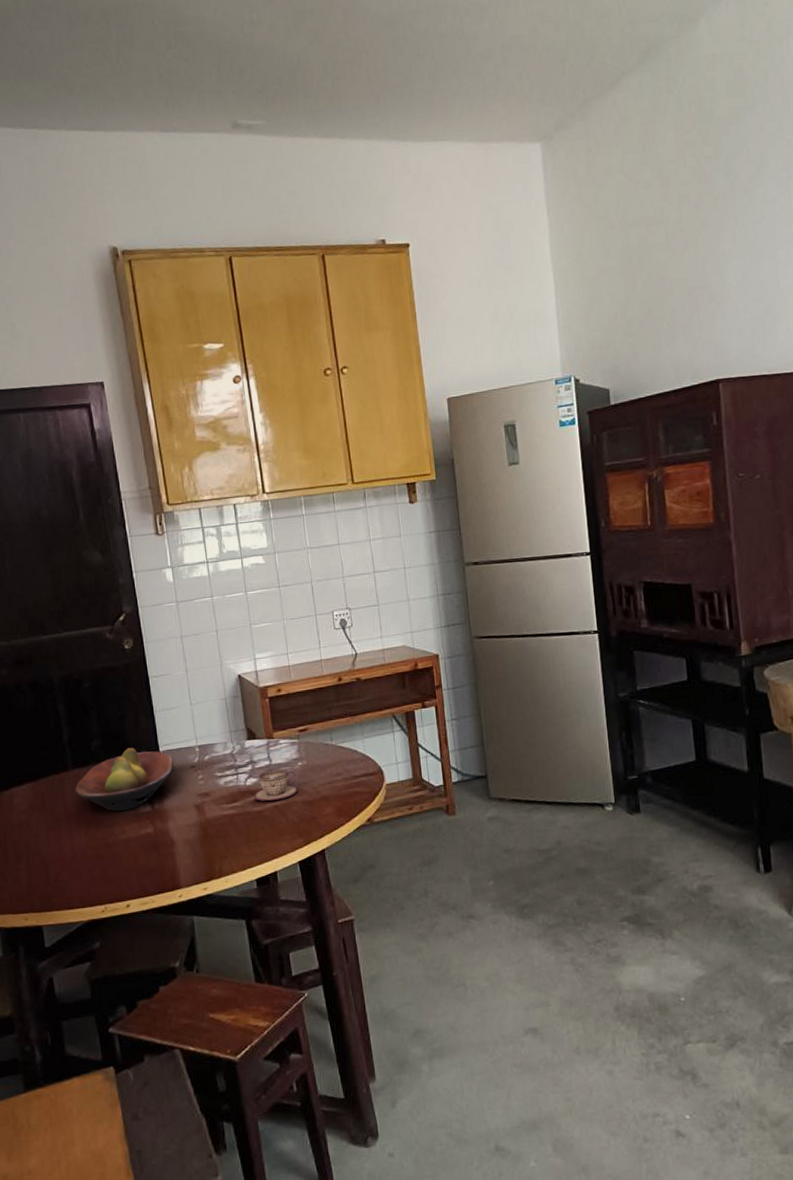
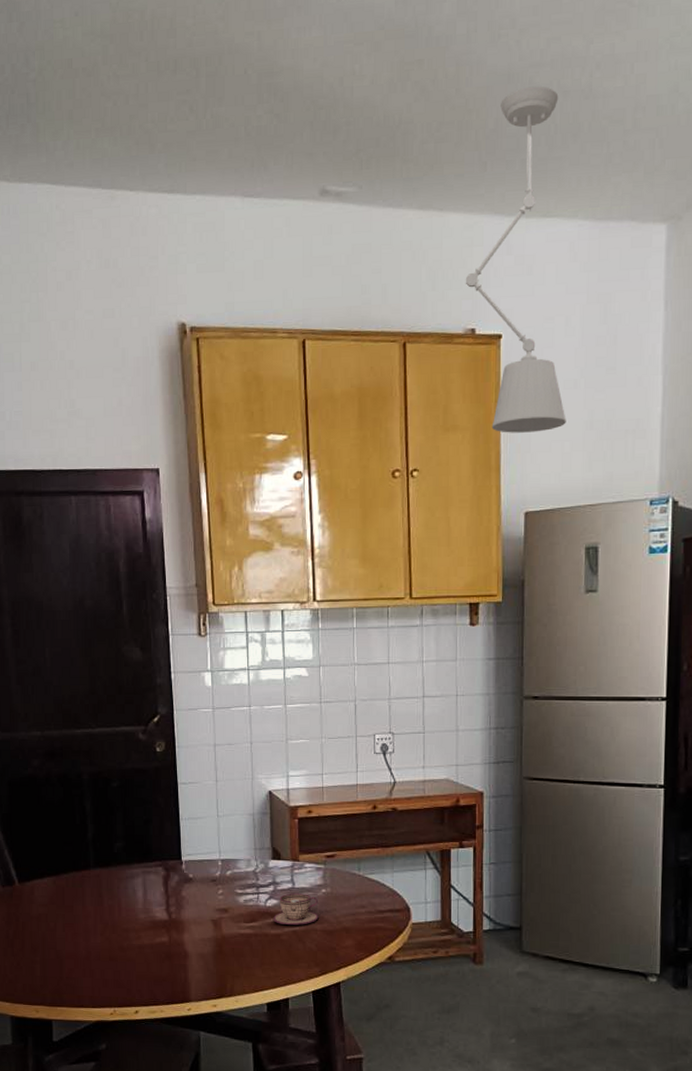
fruit bowl: present [75,747,174,811] -> none [95,853,196,916]
pendant lamp: none [372,30,475,330] -> present [465,86,566,433]

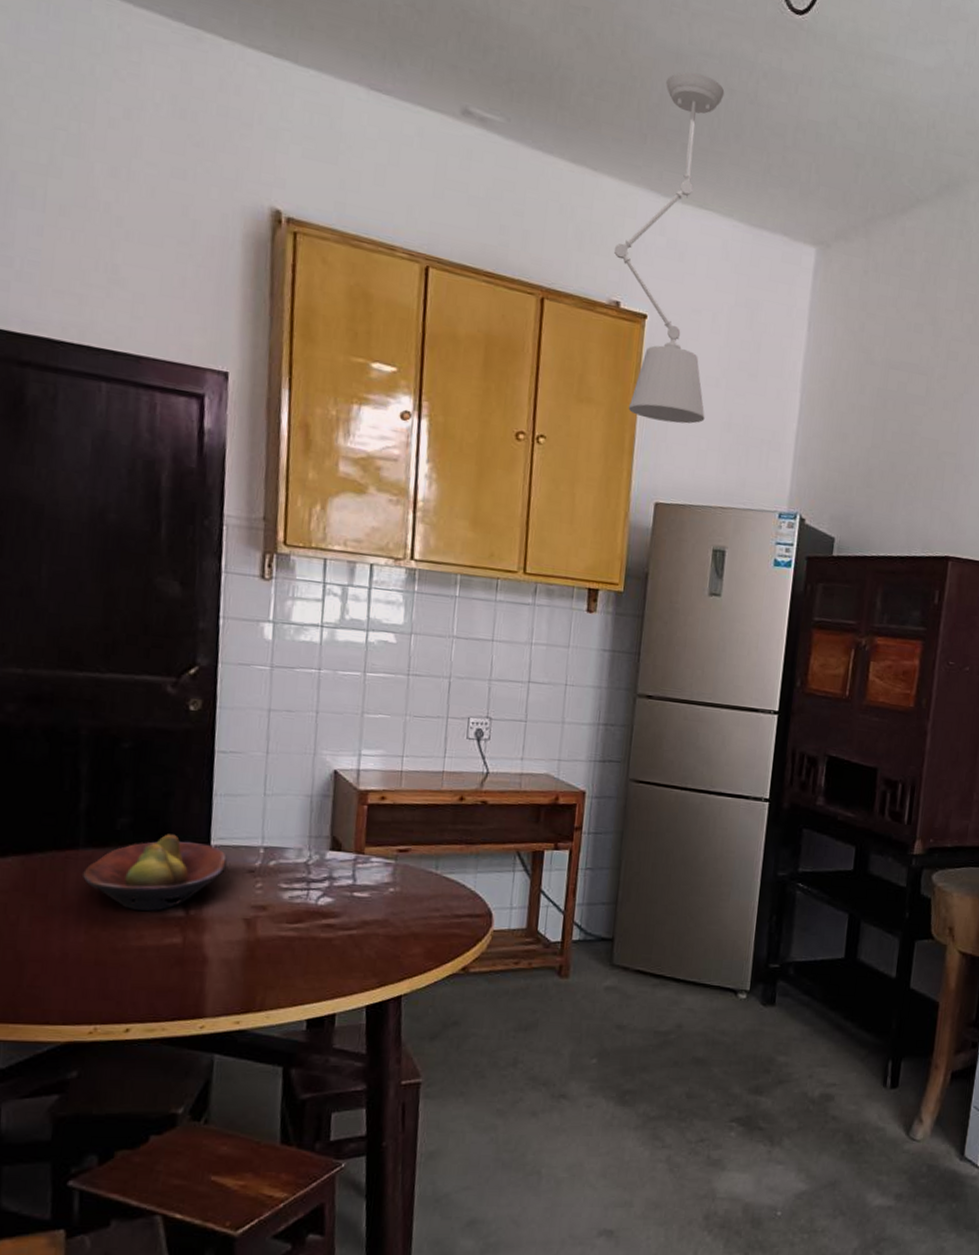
fruit bowl: none [95,853,196,916] -> present [83,834,228,911]
teacup: present [273,893,319,925] -> none [325,891,383,929]

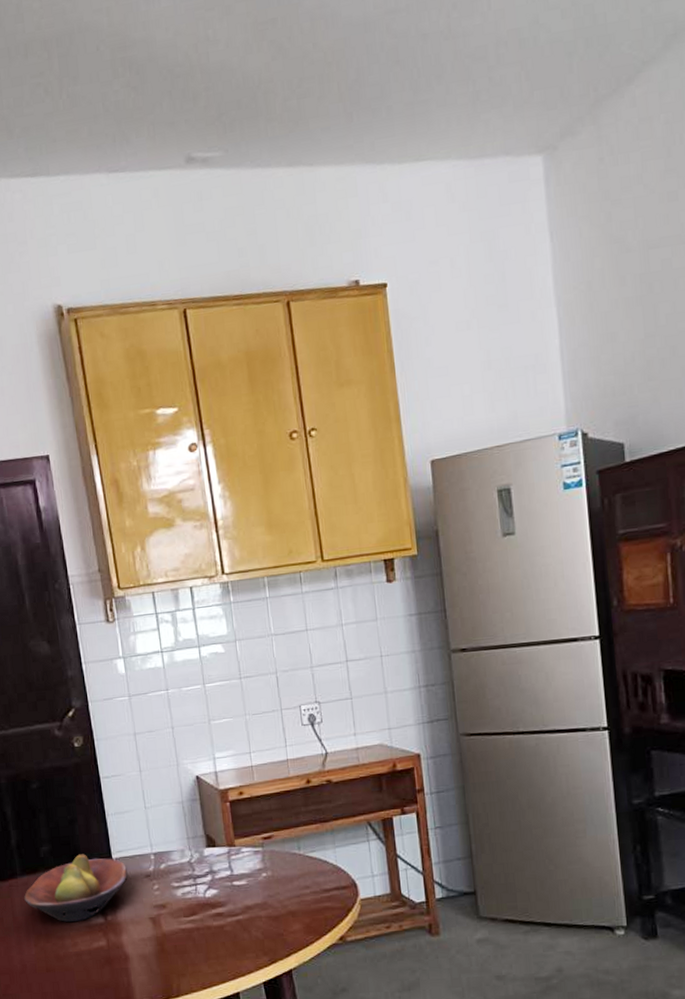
pendant lamp: present [613,71,725,424] -> none [343,31,463,383]

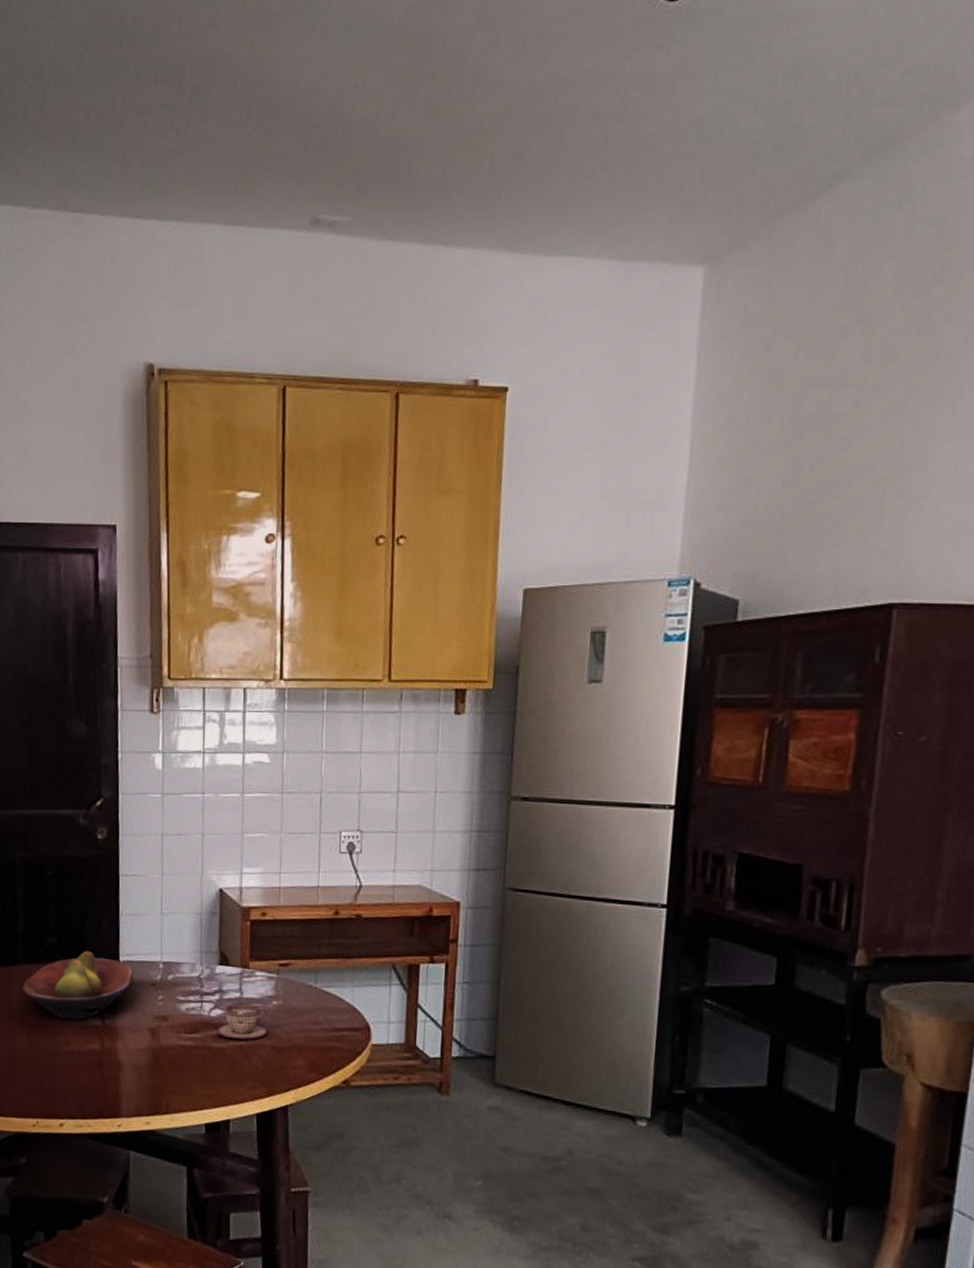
teacup: none [214,880,262,915] -> present [217,1003,268,1040]

